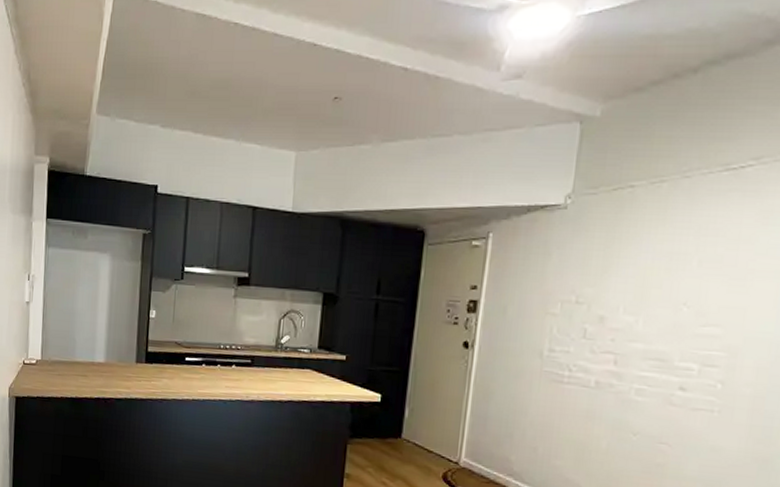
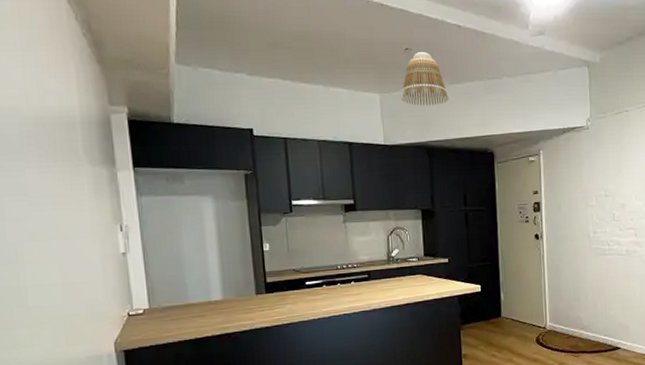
lamp shade: none [319,102,378,169] -> present [400,52,449,106]

